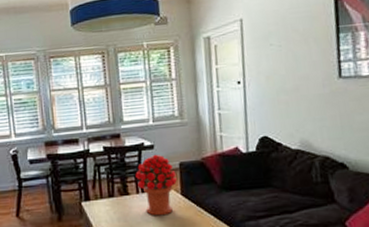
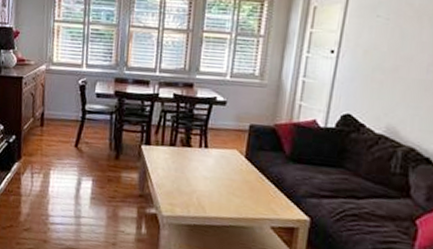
bouquet: present [135,154,177,216] -> none [201,111,244,175]

